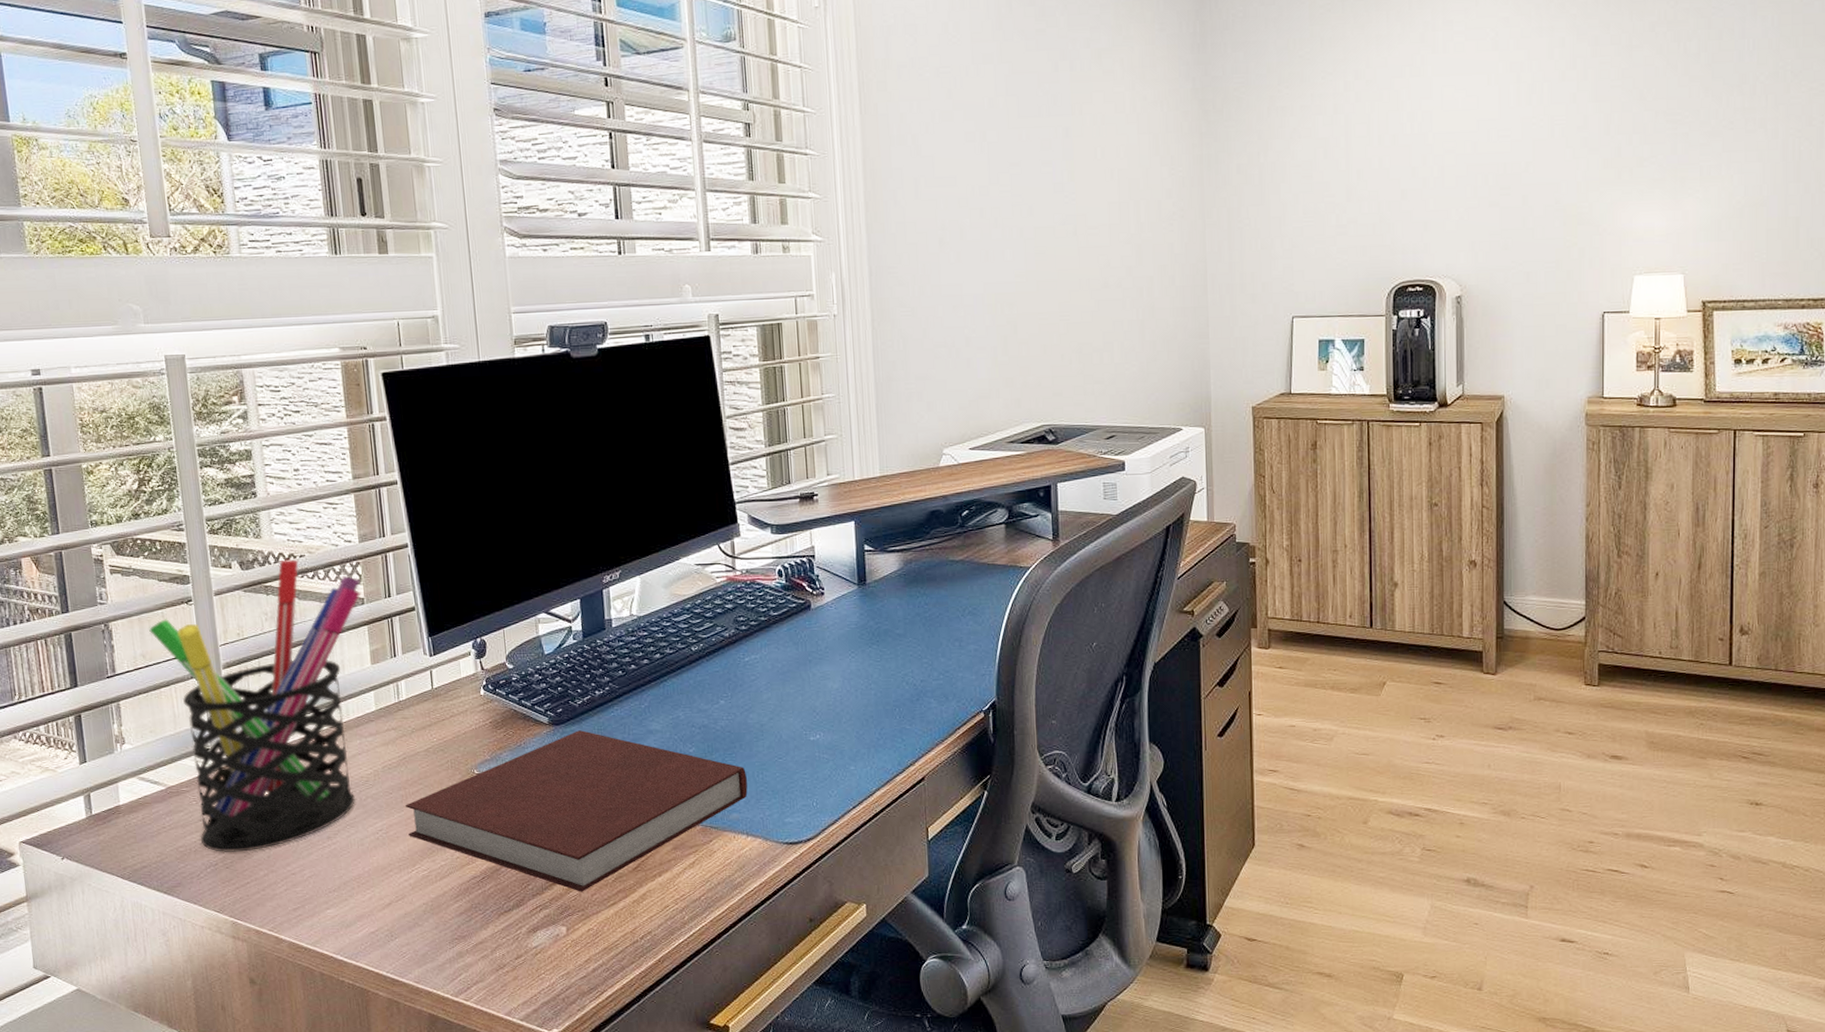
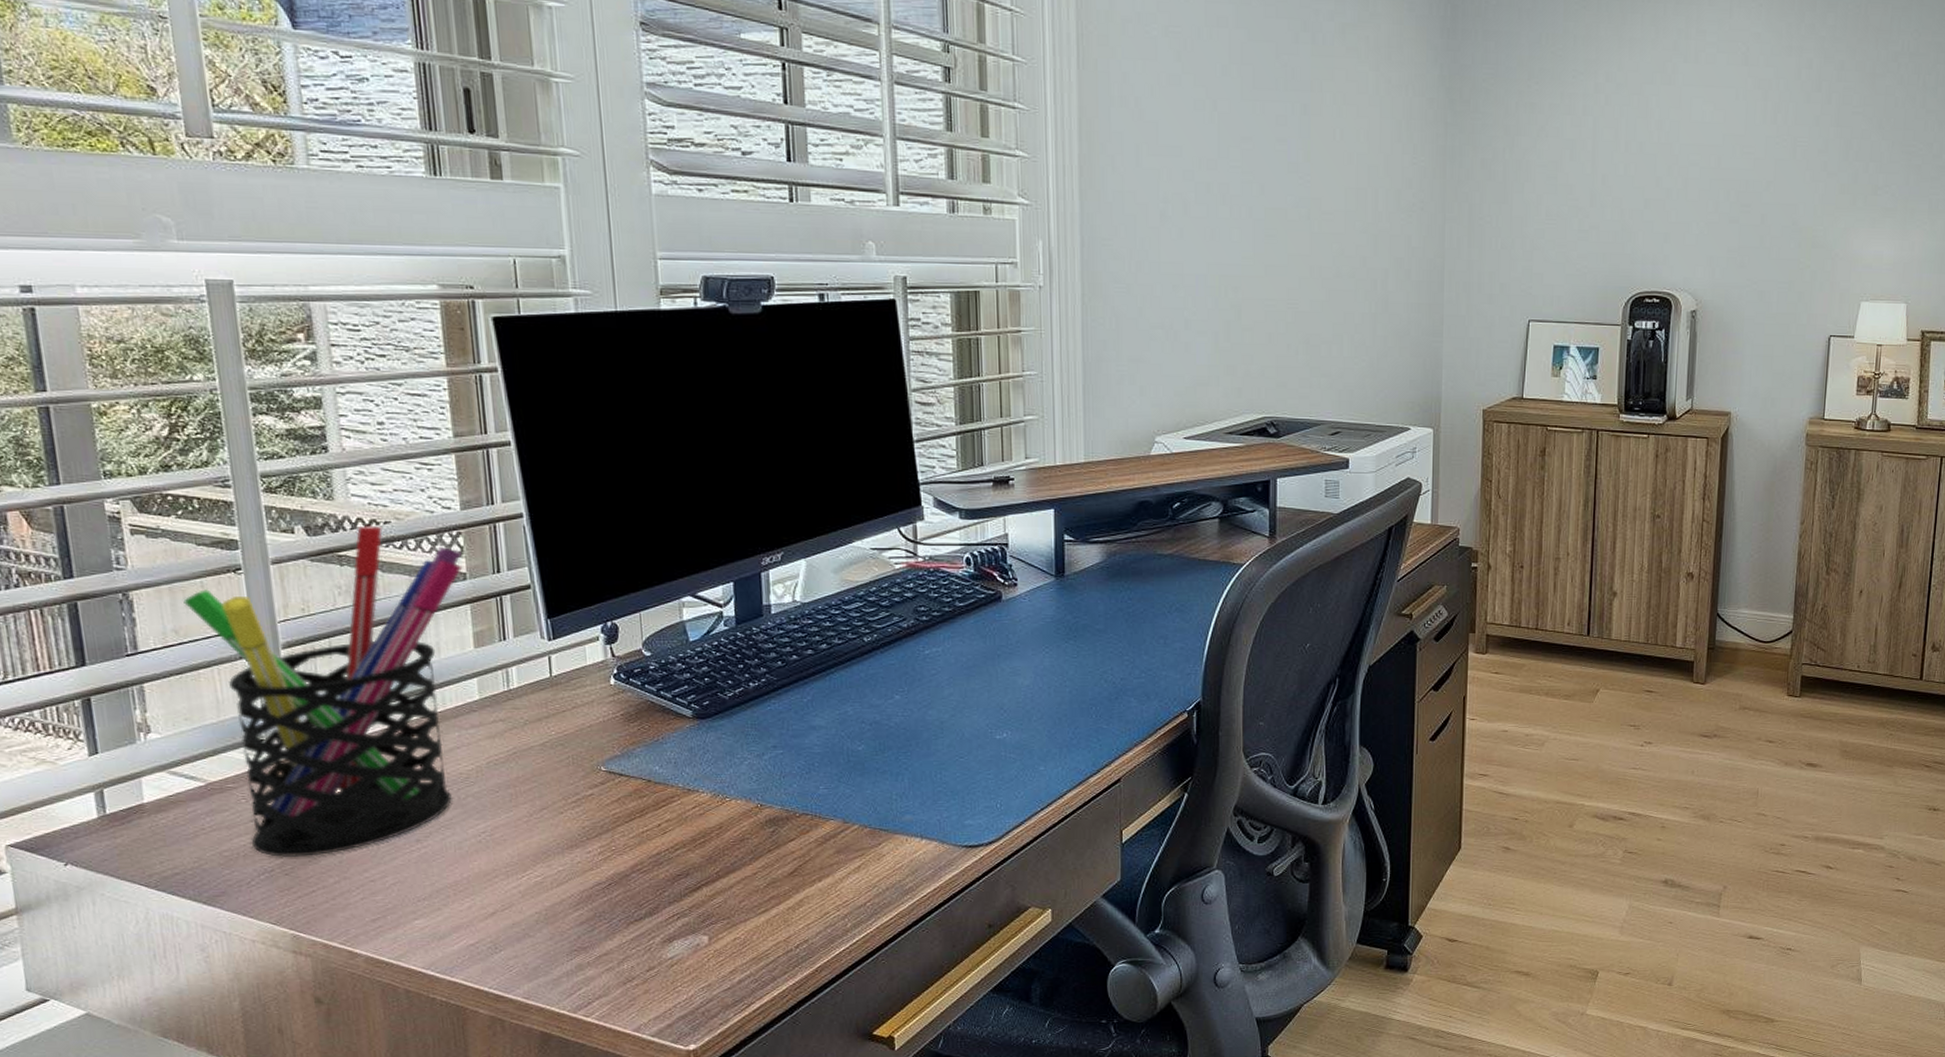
notebook: present [406,730,748,892] -> none [515,725,923,899]

